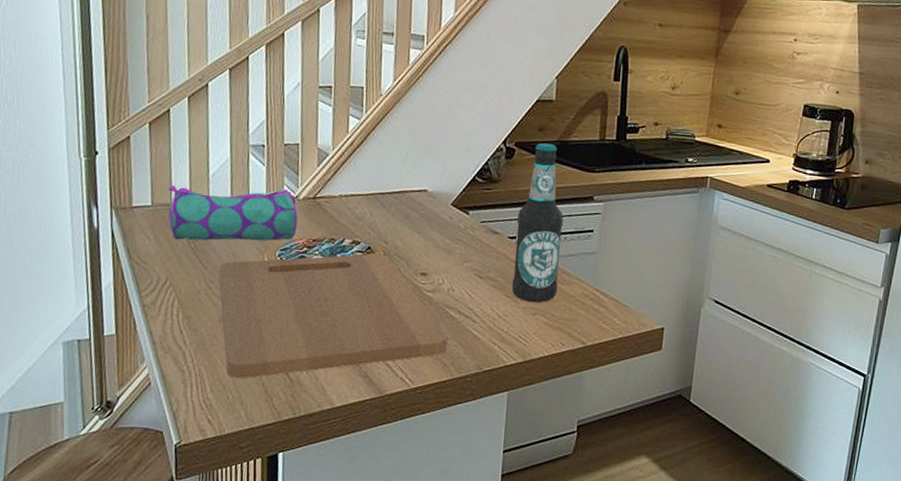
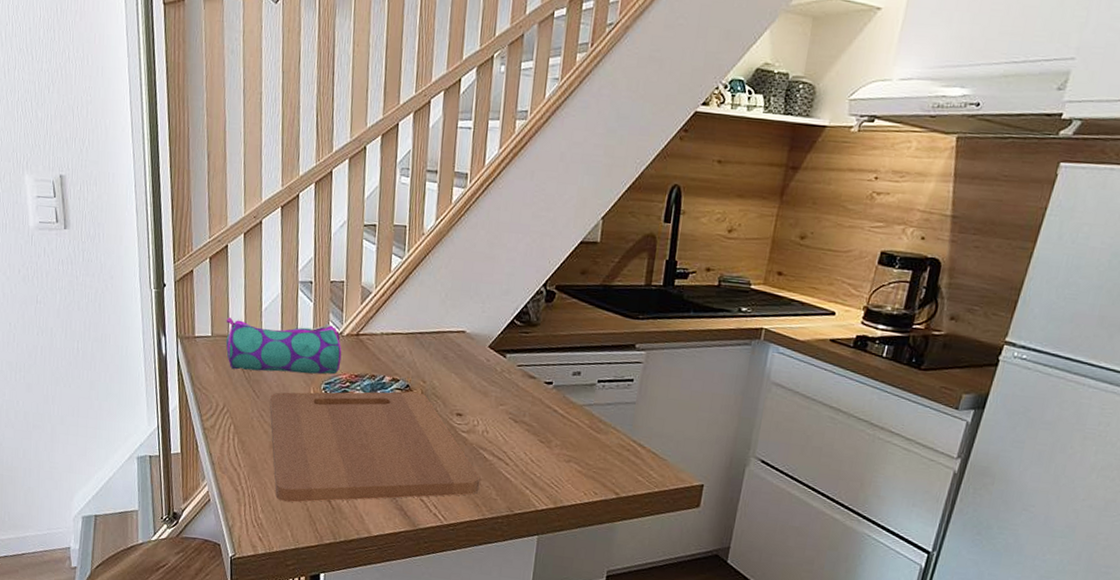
bottle: present [511,143,563,303] -> none [546,287,603,450]

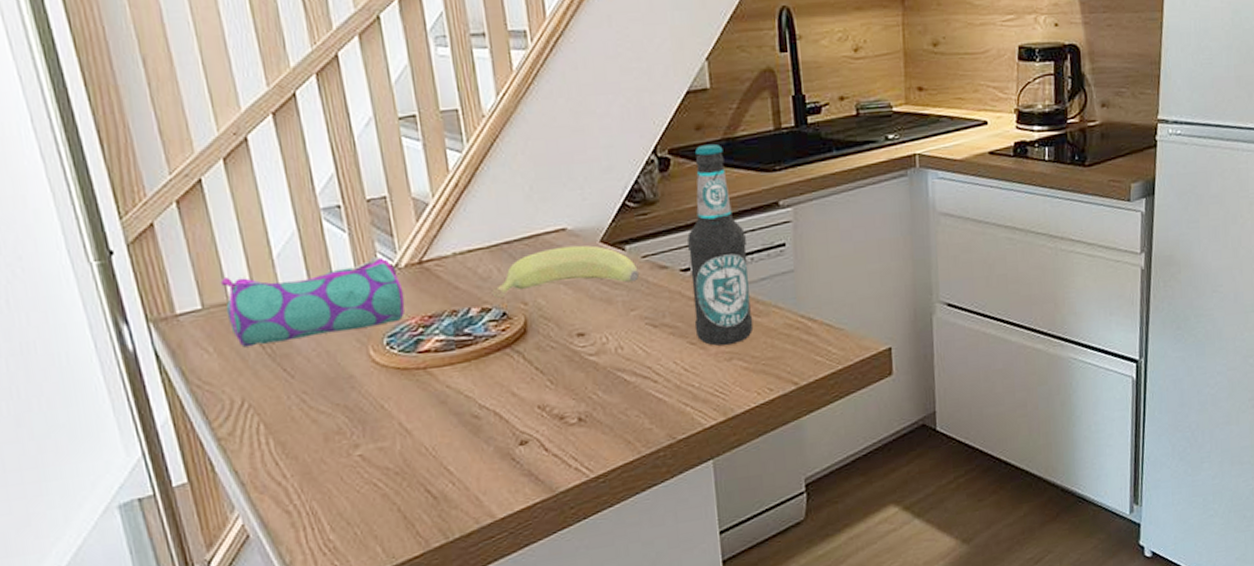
cutting board: present [270,391,481,503] -> none [311,318,627,509]
banana: none [402,344,513,384] -> present [491,245,639,300]
bottle: none [546,287,603,450] -> present [687,144,754,346]

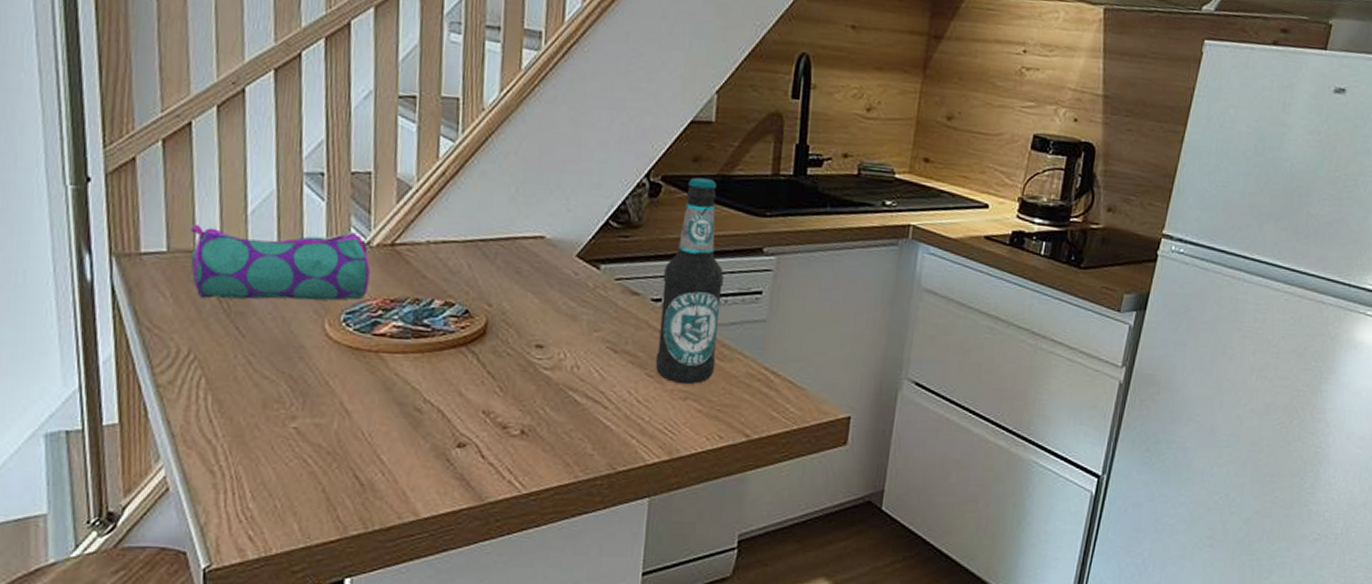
banana: present [491,245,639,300] -> none [458,254,609,303]

